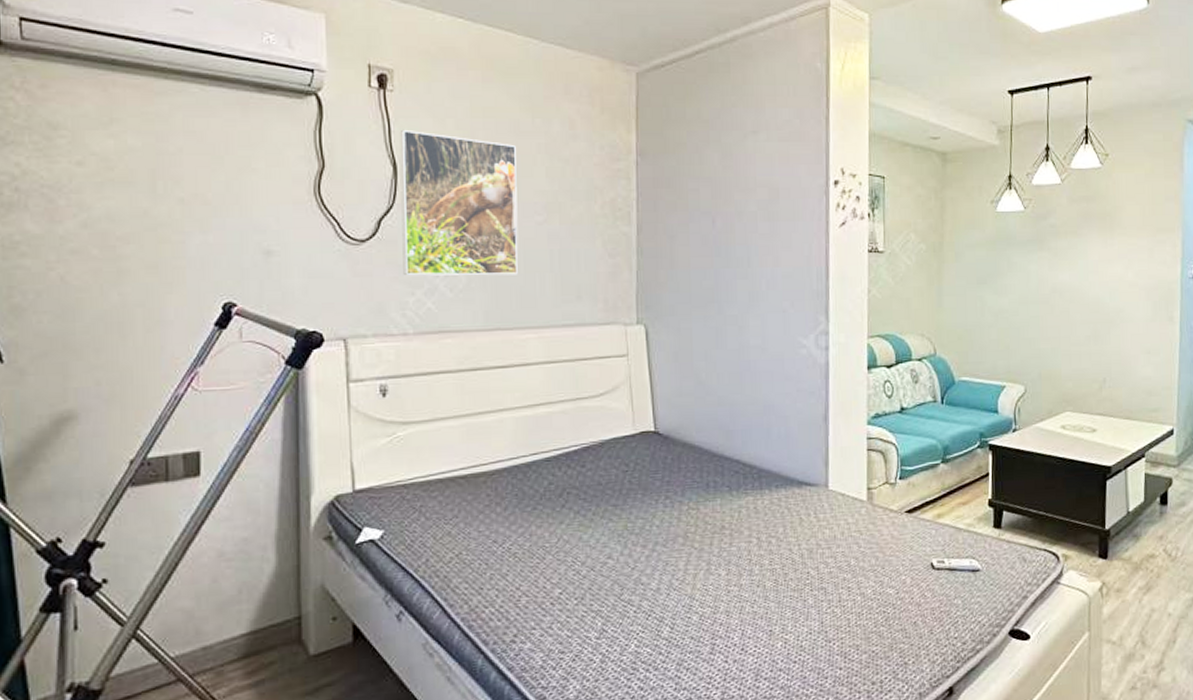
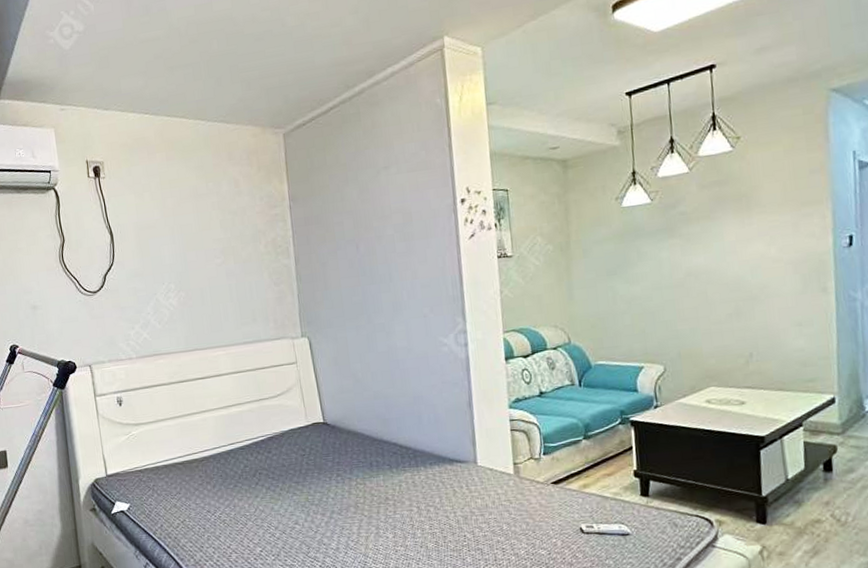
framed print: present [399,129,518,276] -> none [112,205,206,314]

